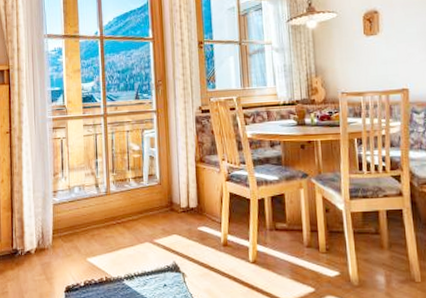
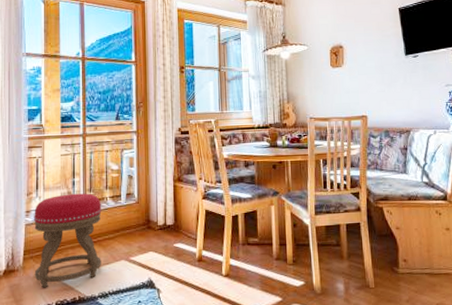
stool: none [61,174,126,267] -> present [34,193,102,288]

